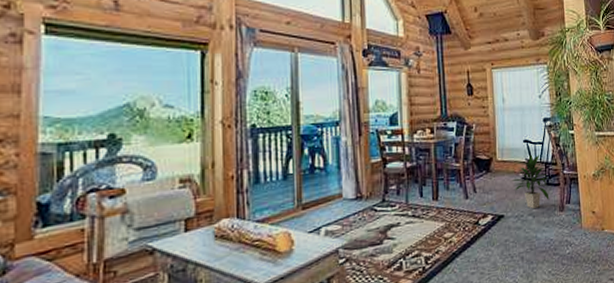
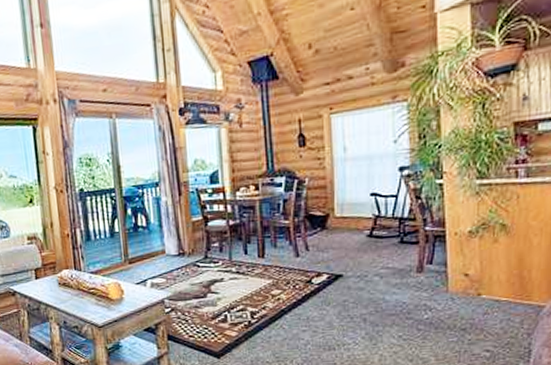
indoor plant: present [511,154,550,209] -> none [353,208,404,269]

